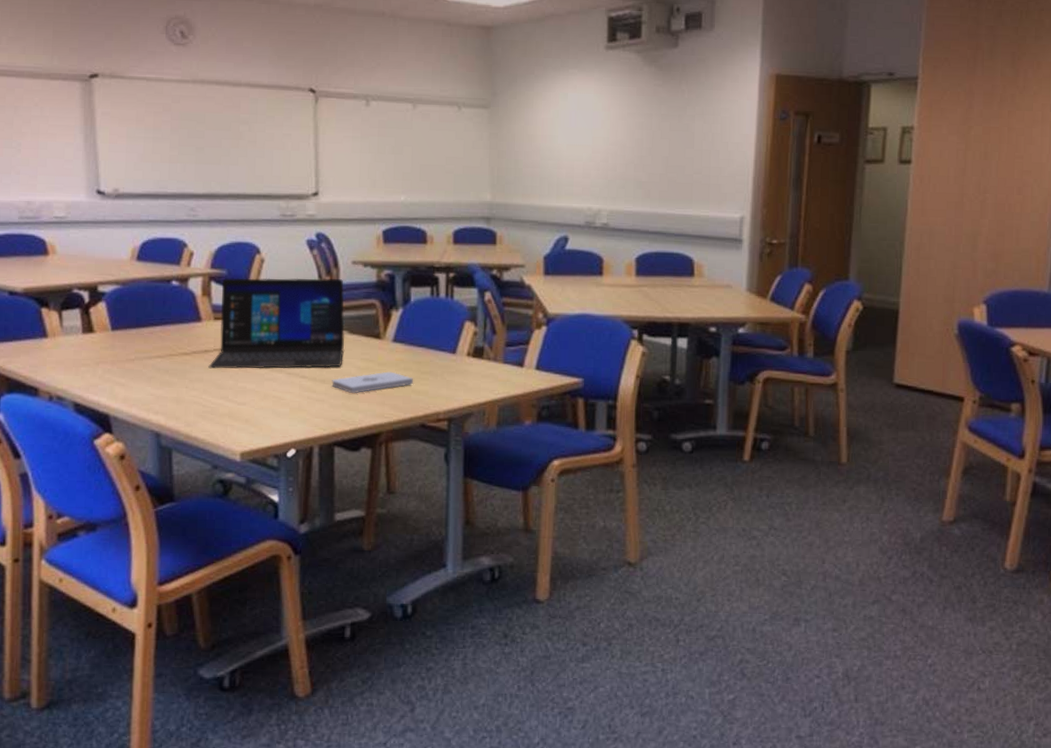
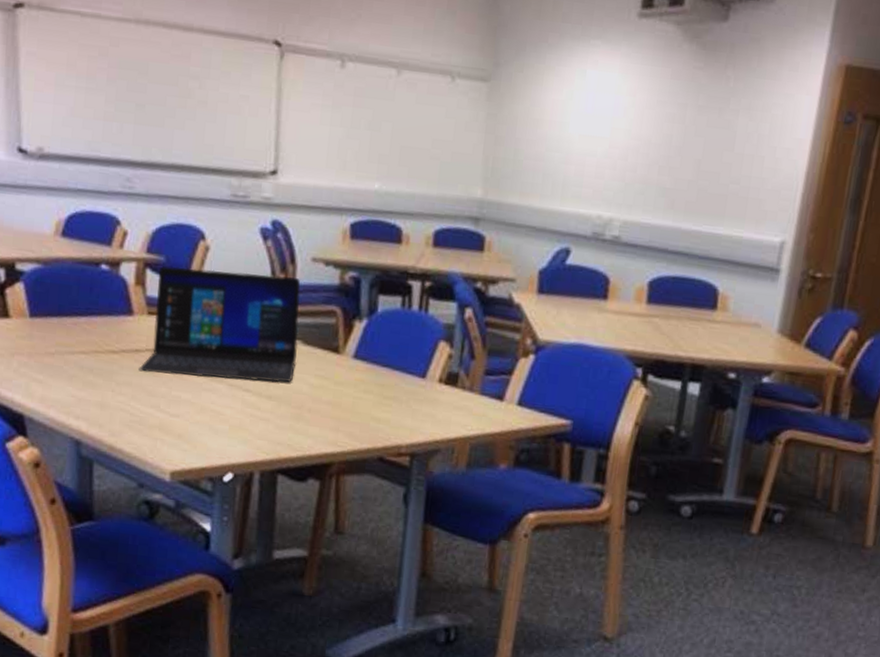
notepad: present [331,371,414,394] -> none [279,392,375,415]

